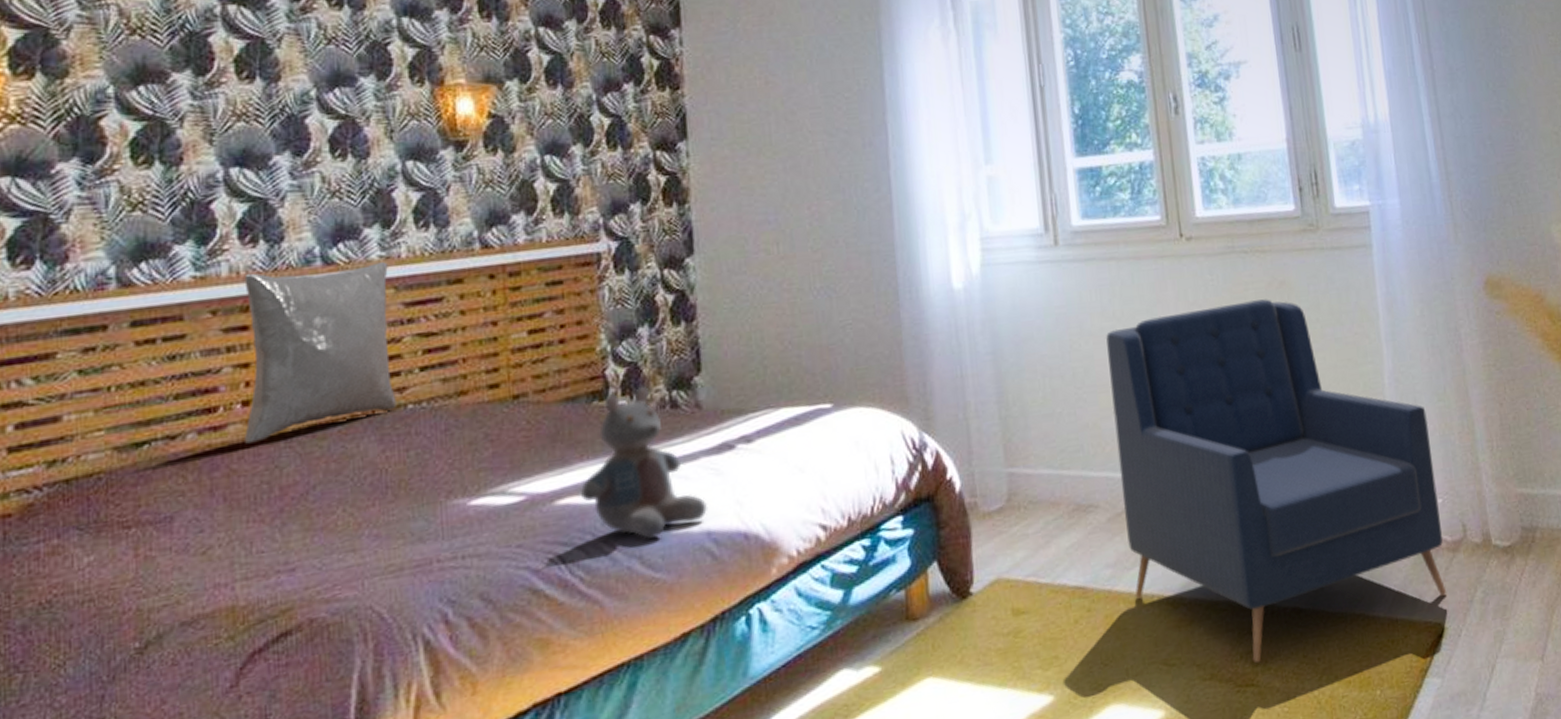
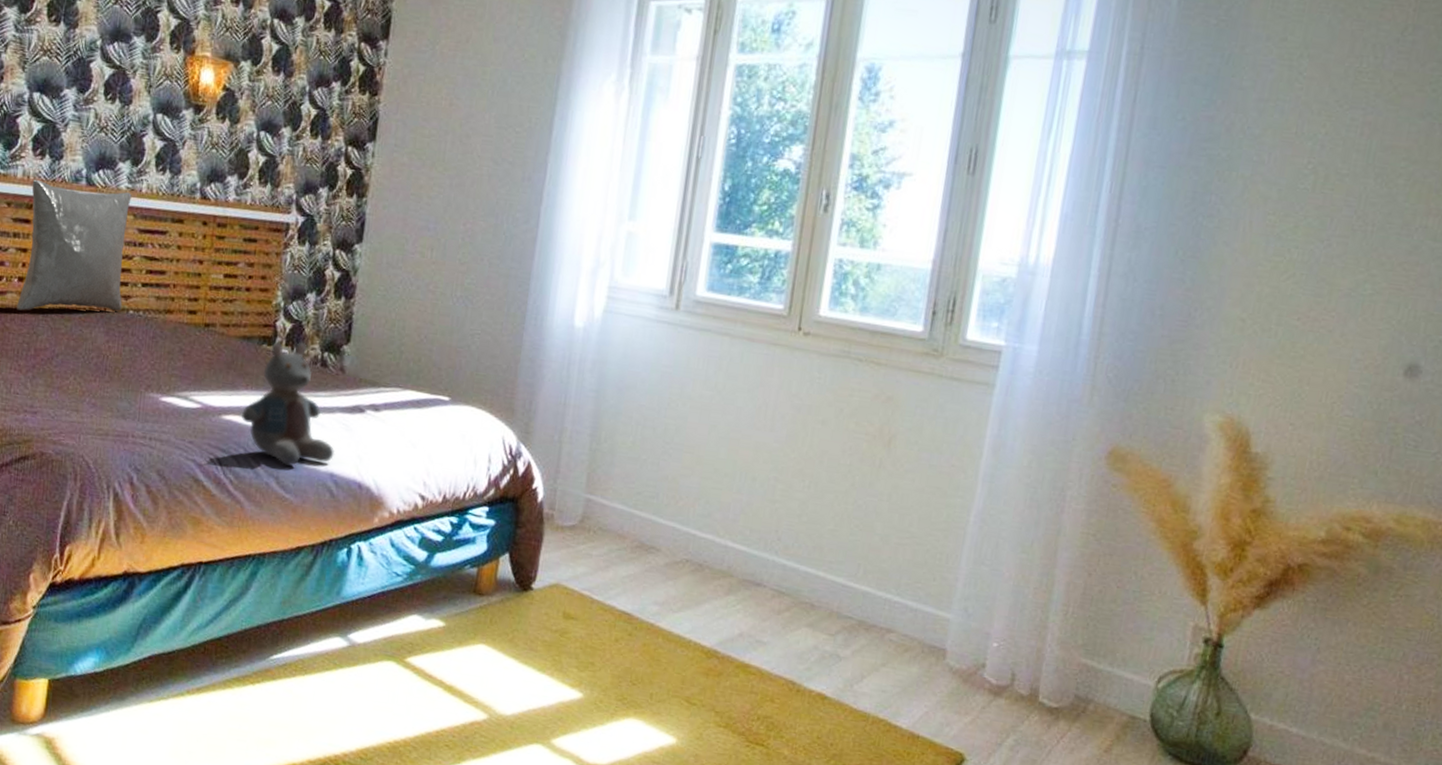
armchair: present [1106,299,1447,663] -> none [674,398,1006,730]

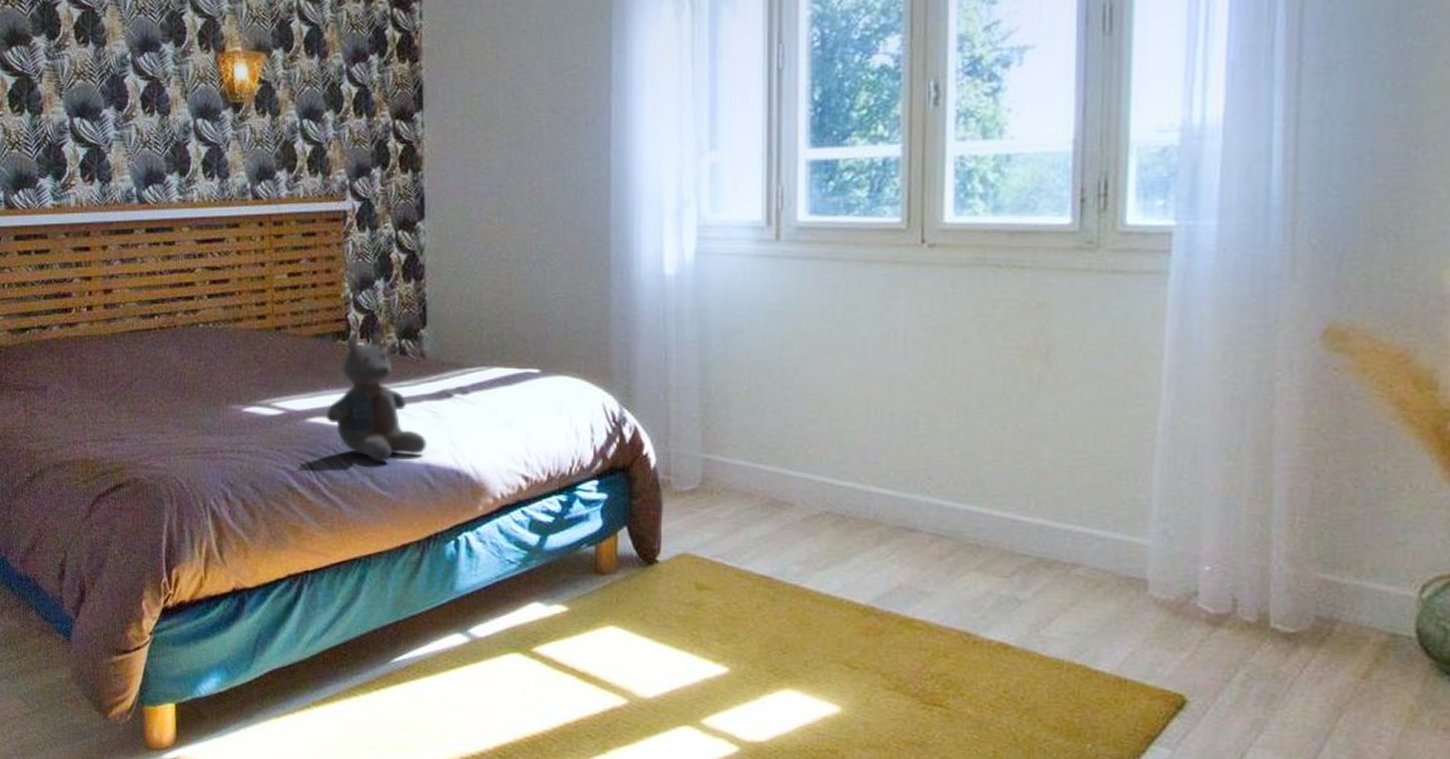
pillow: present [17,179,132,312] -> none [86,205,191,341]

